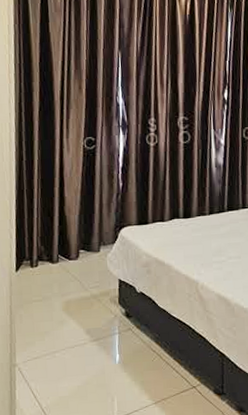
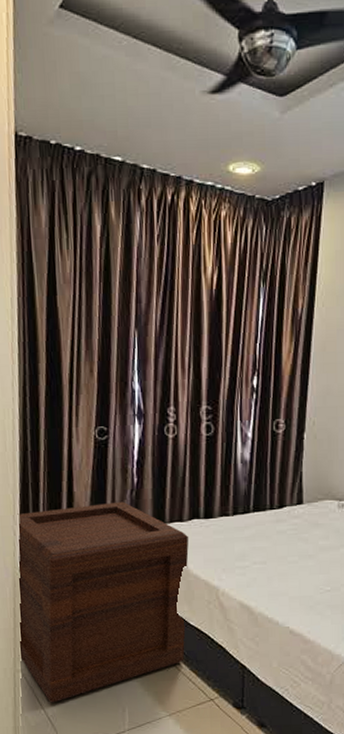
wooden crate: none [13,204,170,395] -> present [17,501,189,703]

